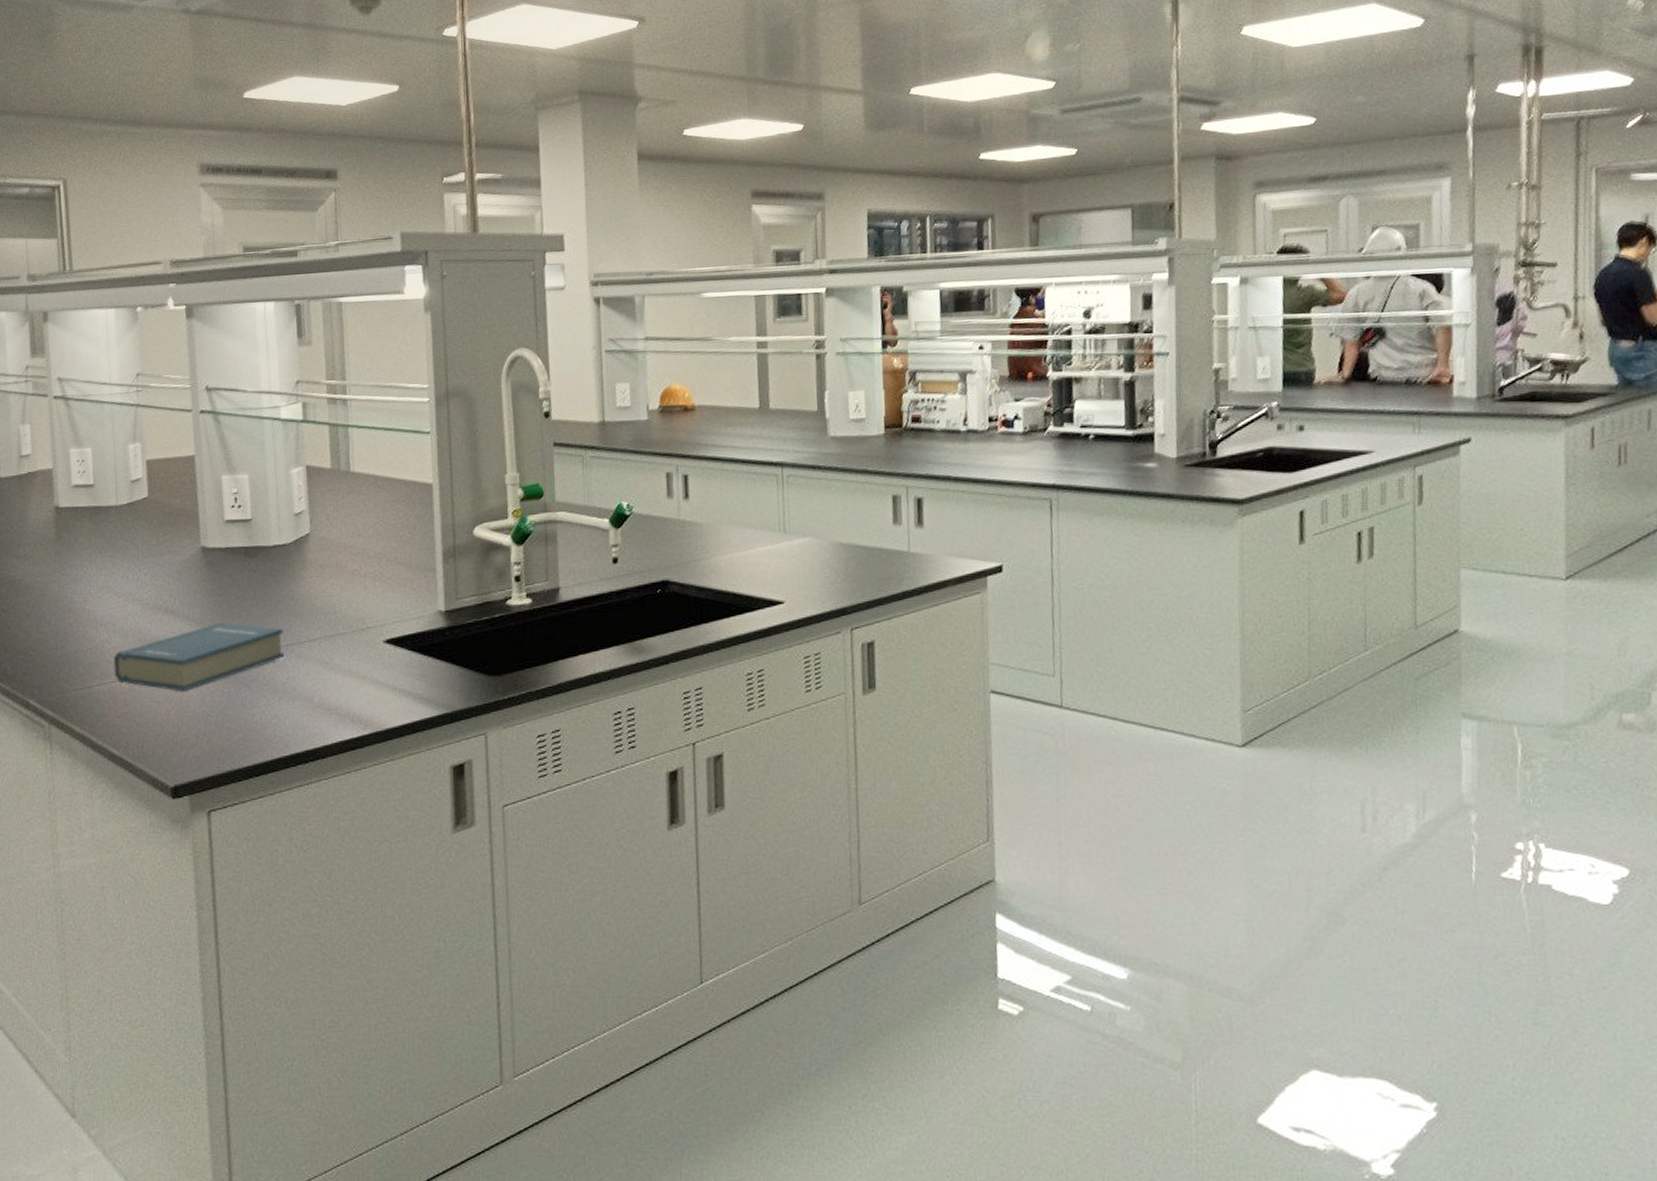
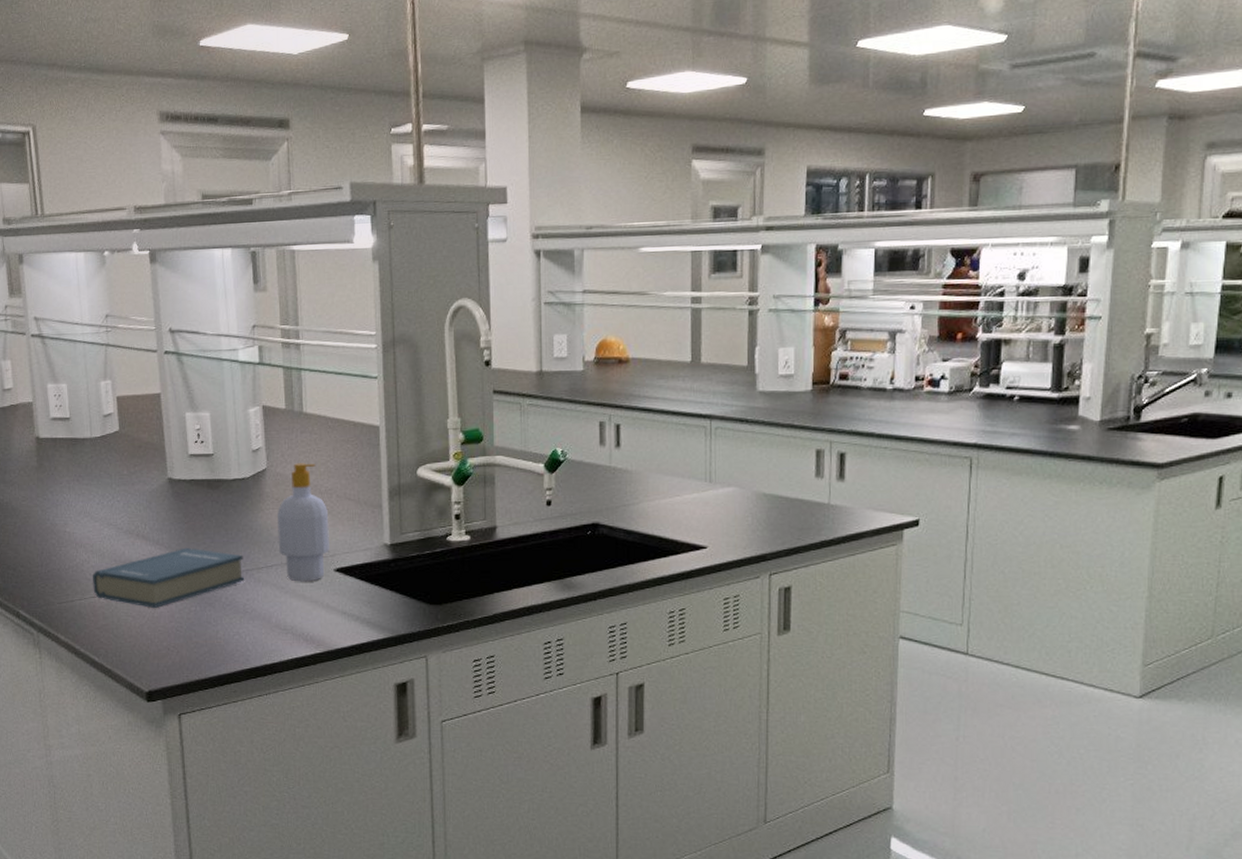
soap bottle: none [320,526,378,656] -> present [277,463,329,582]

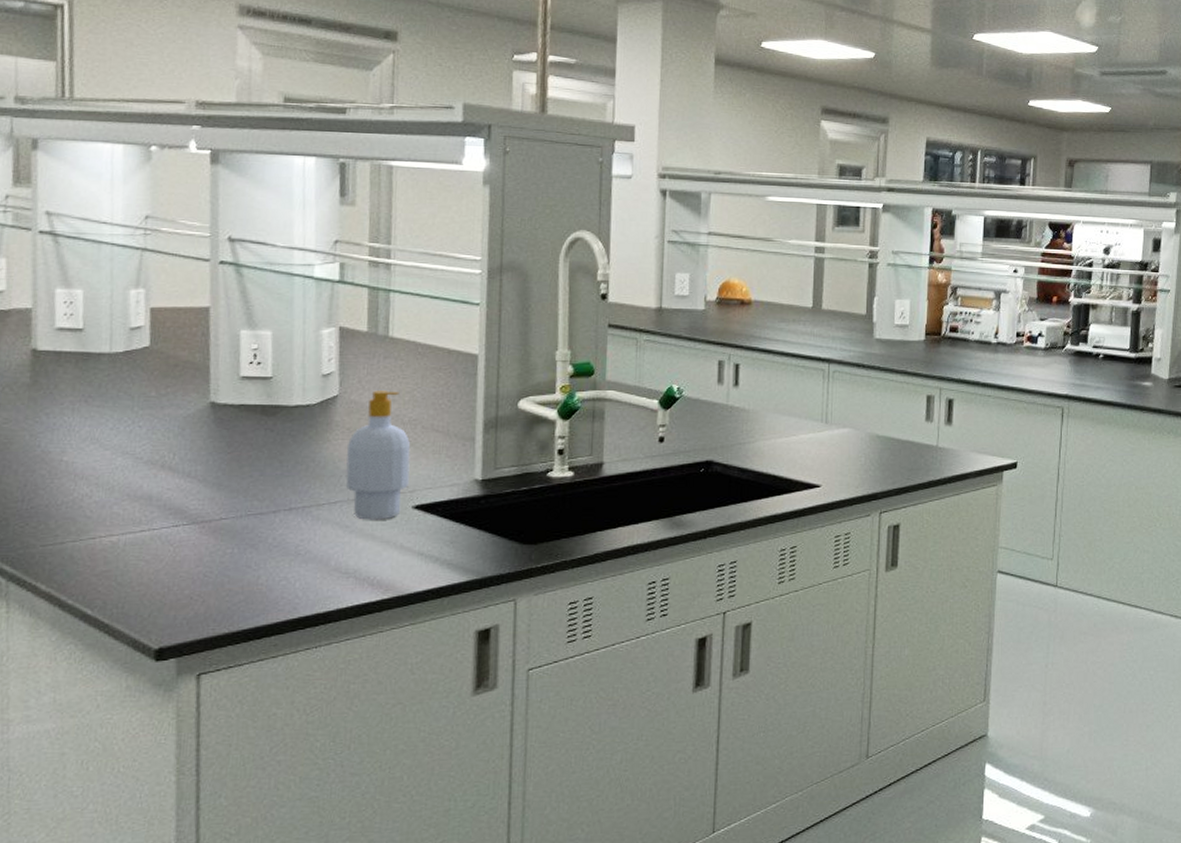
hardback book: present [93,547,245,608] -> none [93,481,300,550]

